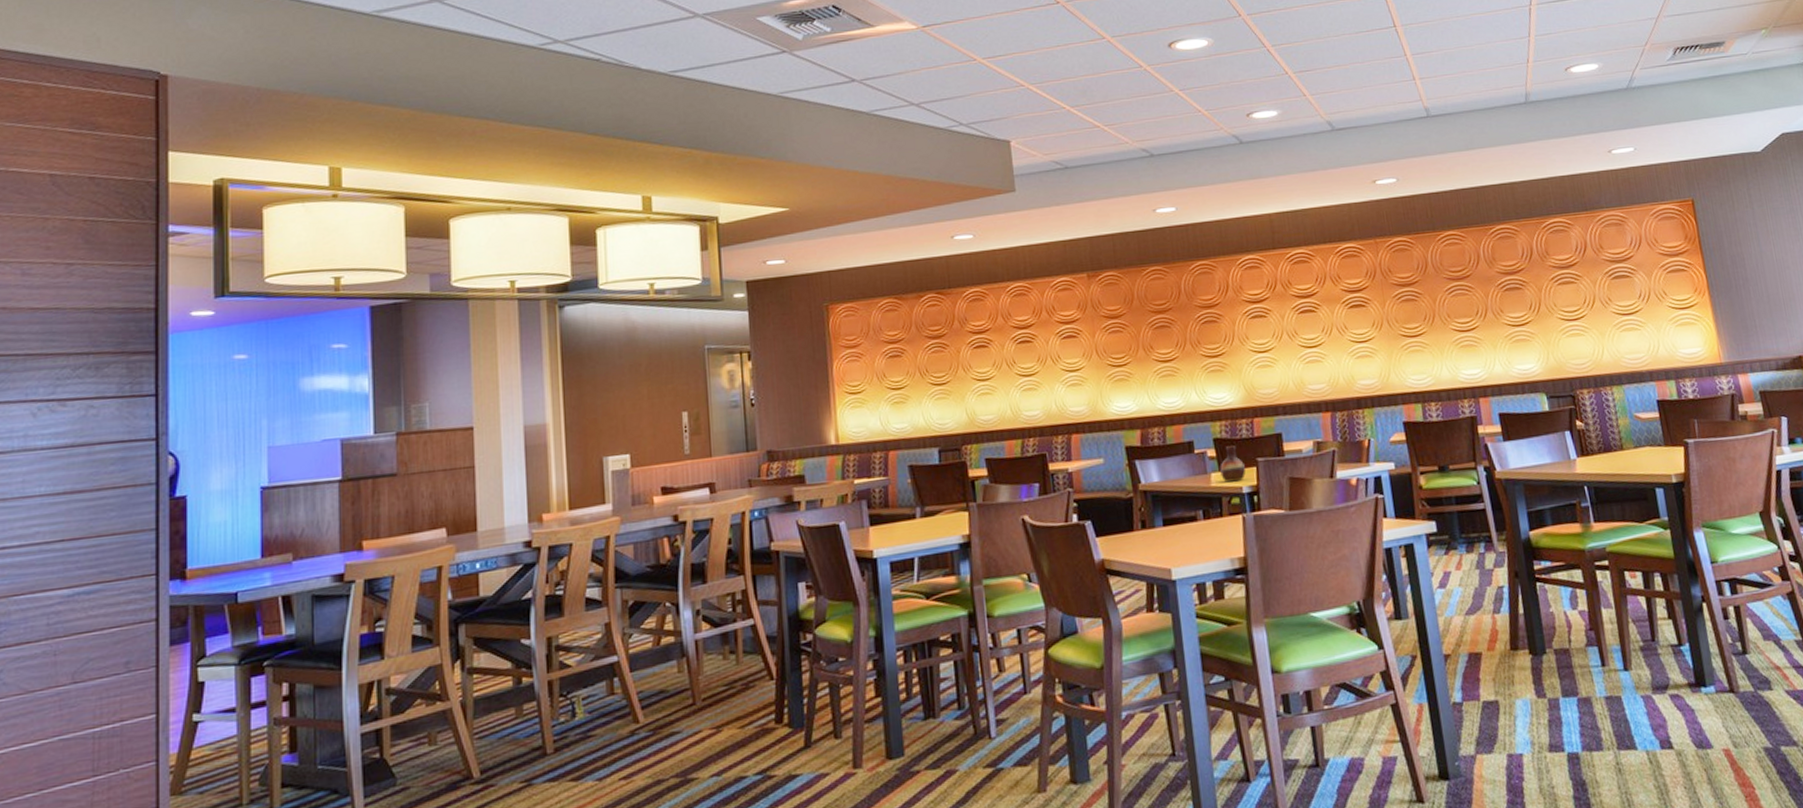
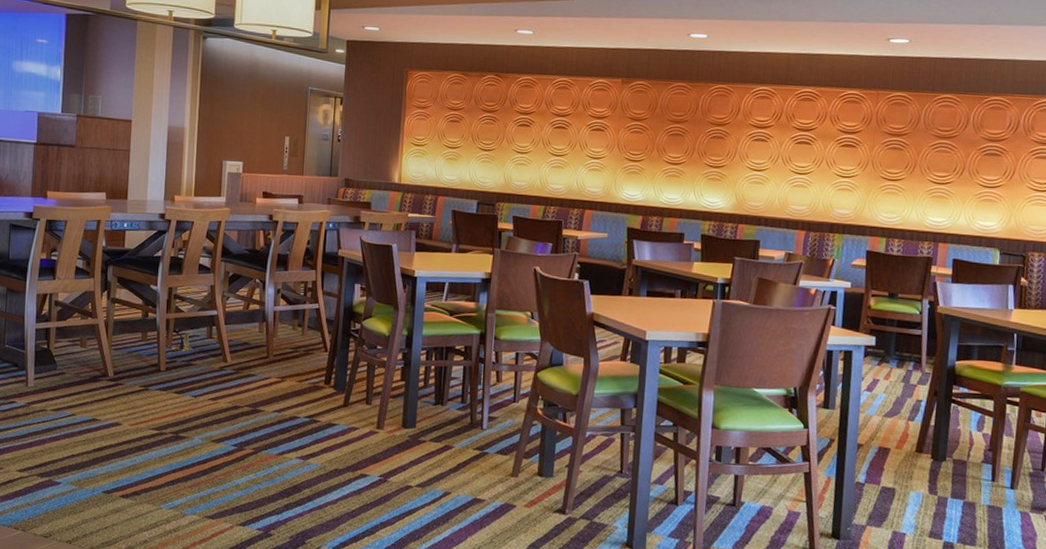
vase: present [1220,445,1246,483] -> none [702,243,723,273]

